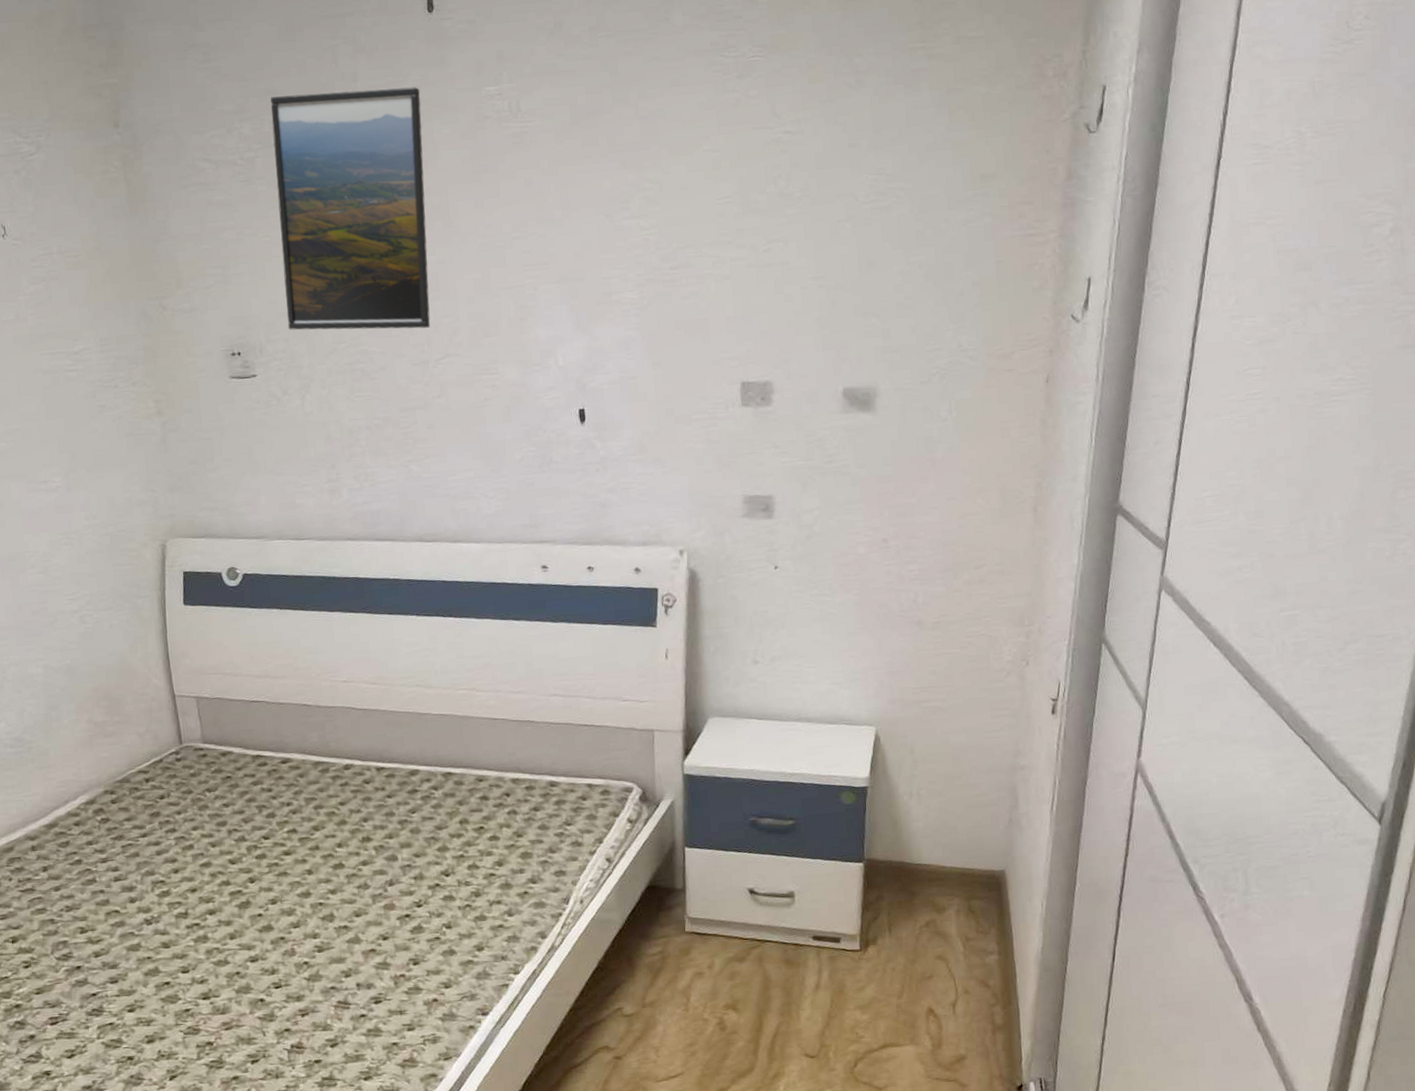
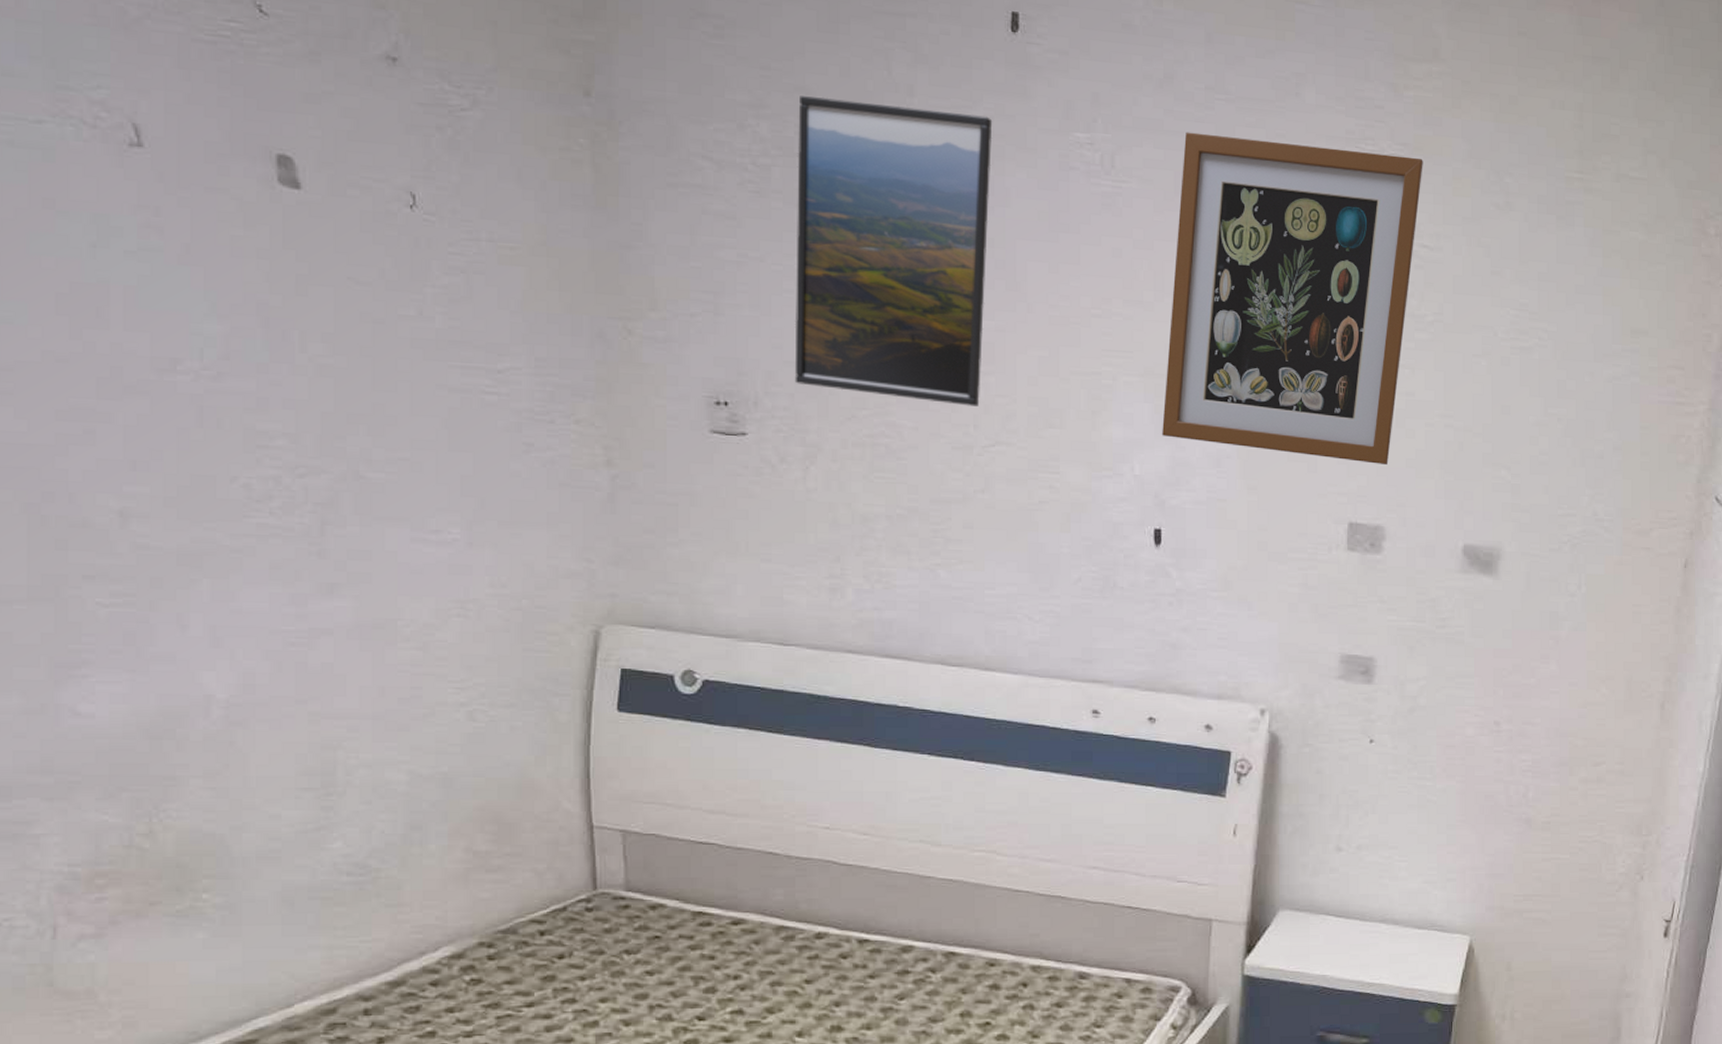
wall art: none [575,55,781,331] -> present [1162,131,1423,465]

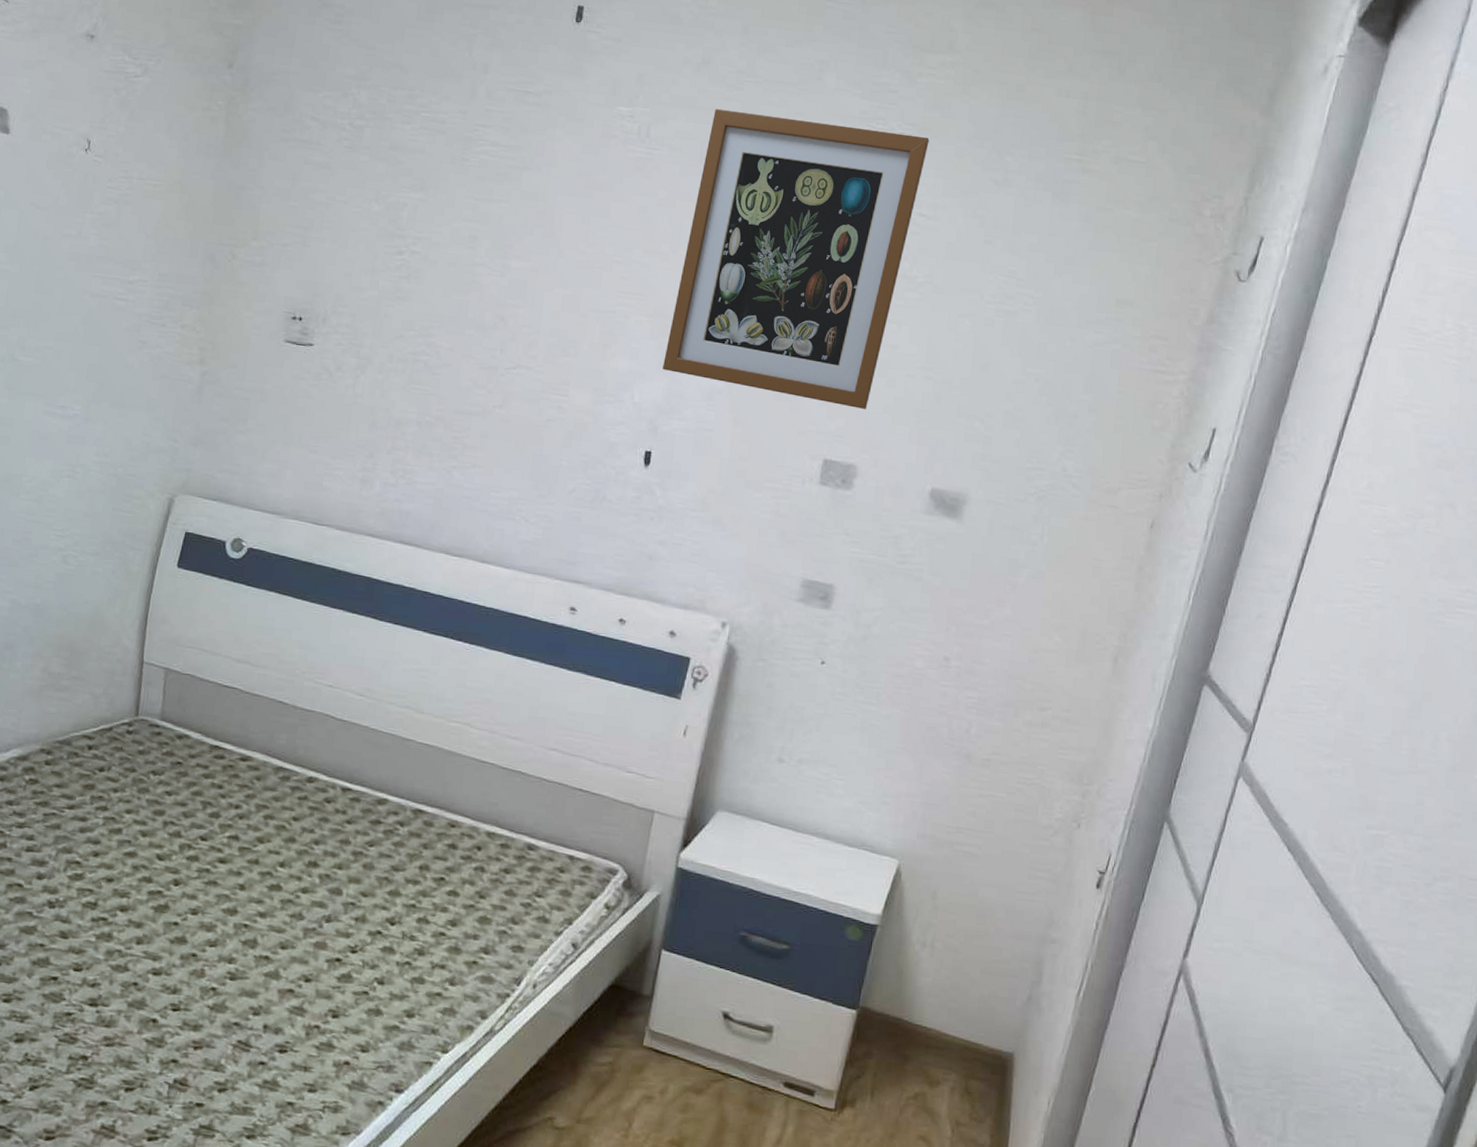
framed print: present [794,96,993,406] -> none [358,71,550,334]

